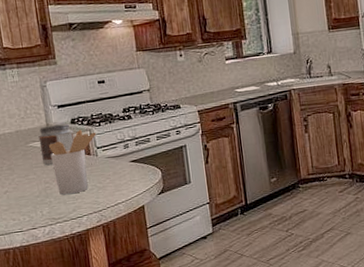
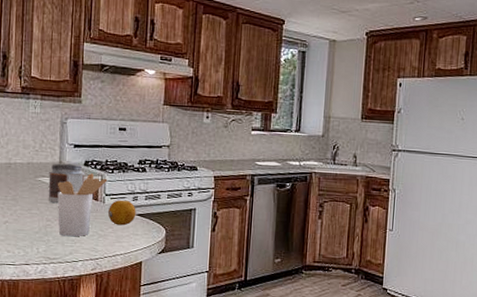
fruit: none [102,149,130,175] -> present [108,200,136,226]

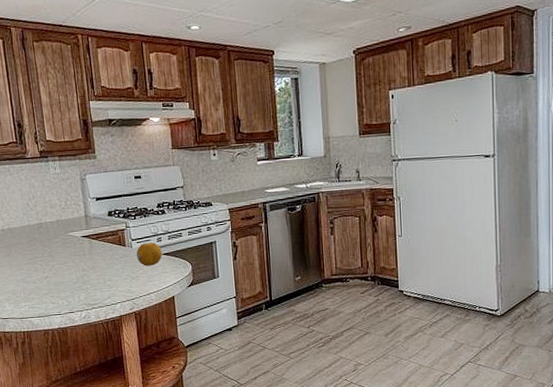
jar: present [48,163,85,204] -> none [77,215,111,254]
utensil holder: present [57,173,108,237] -> none [87,222,132,283]

